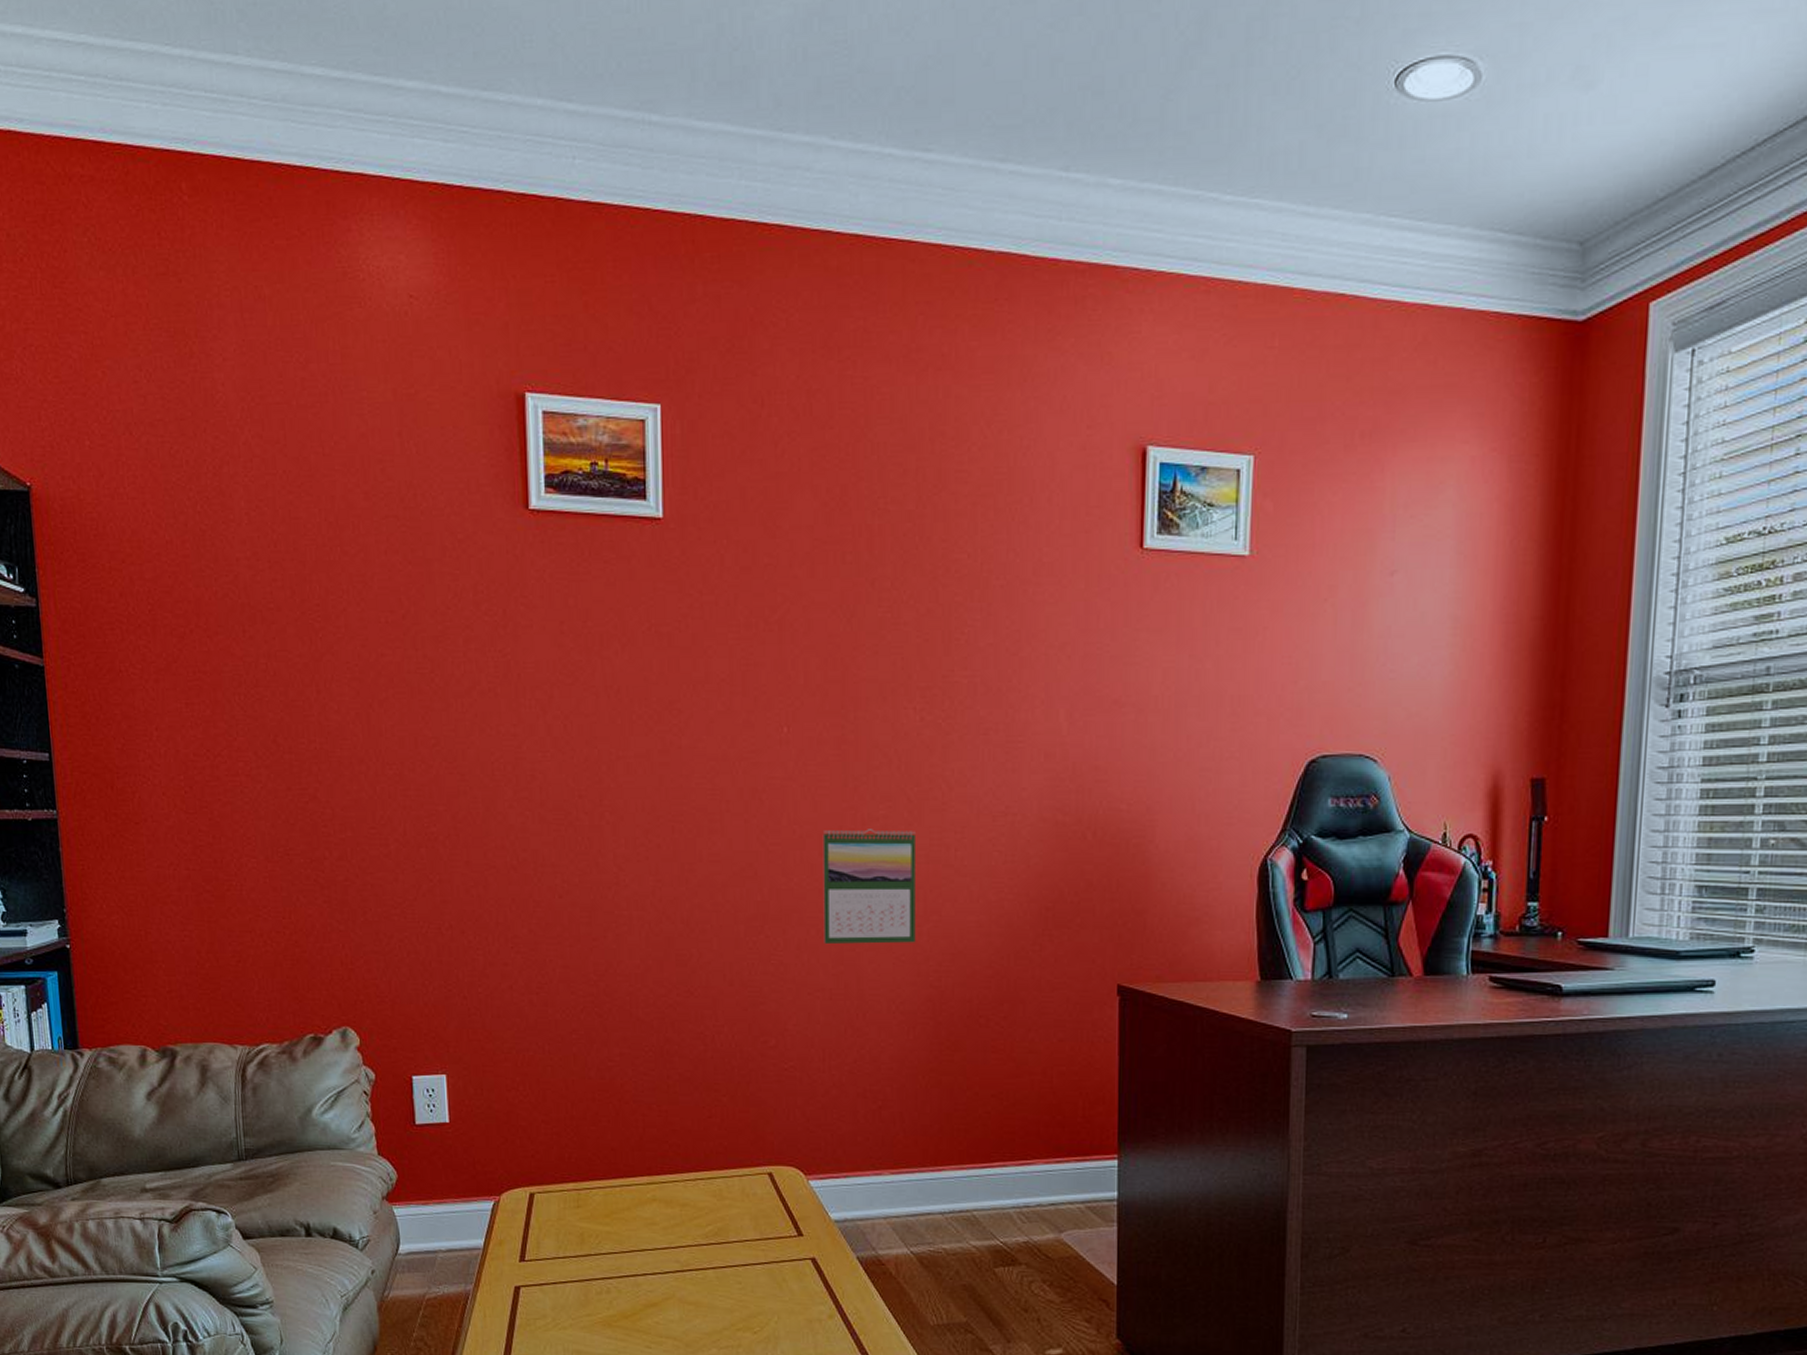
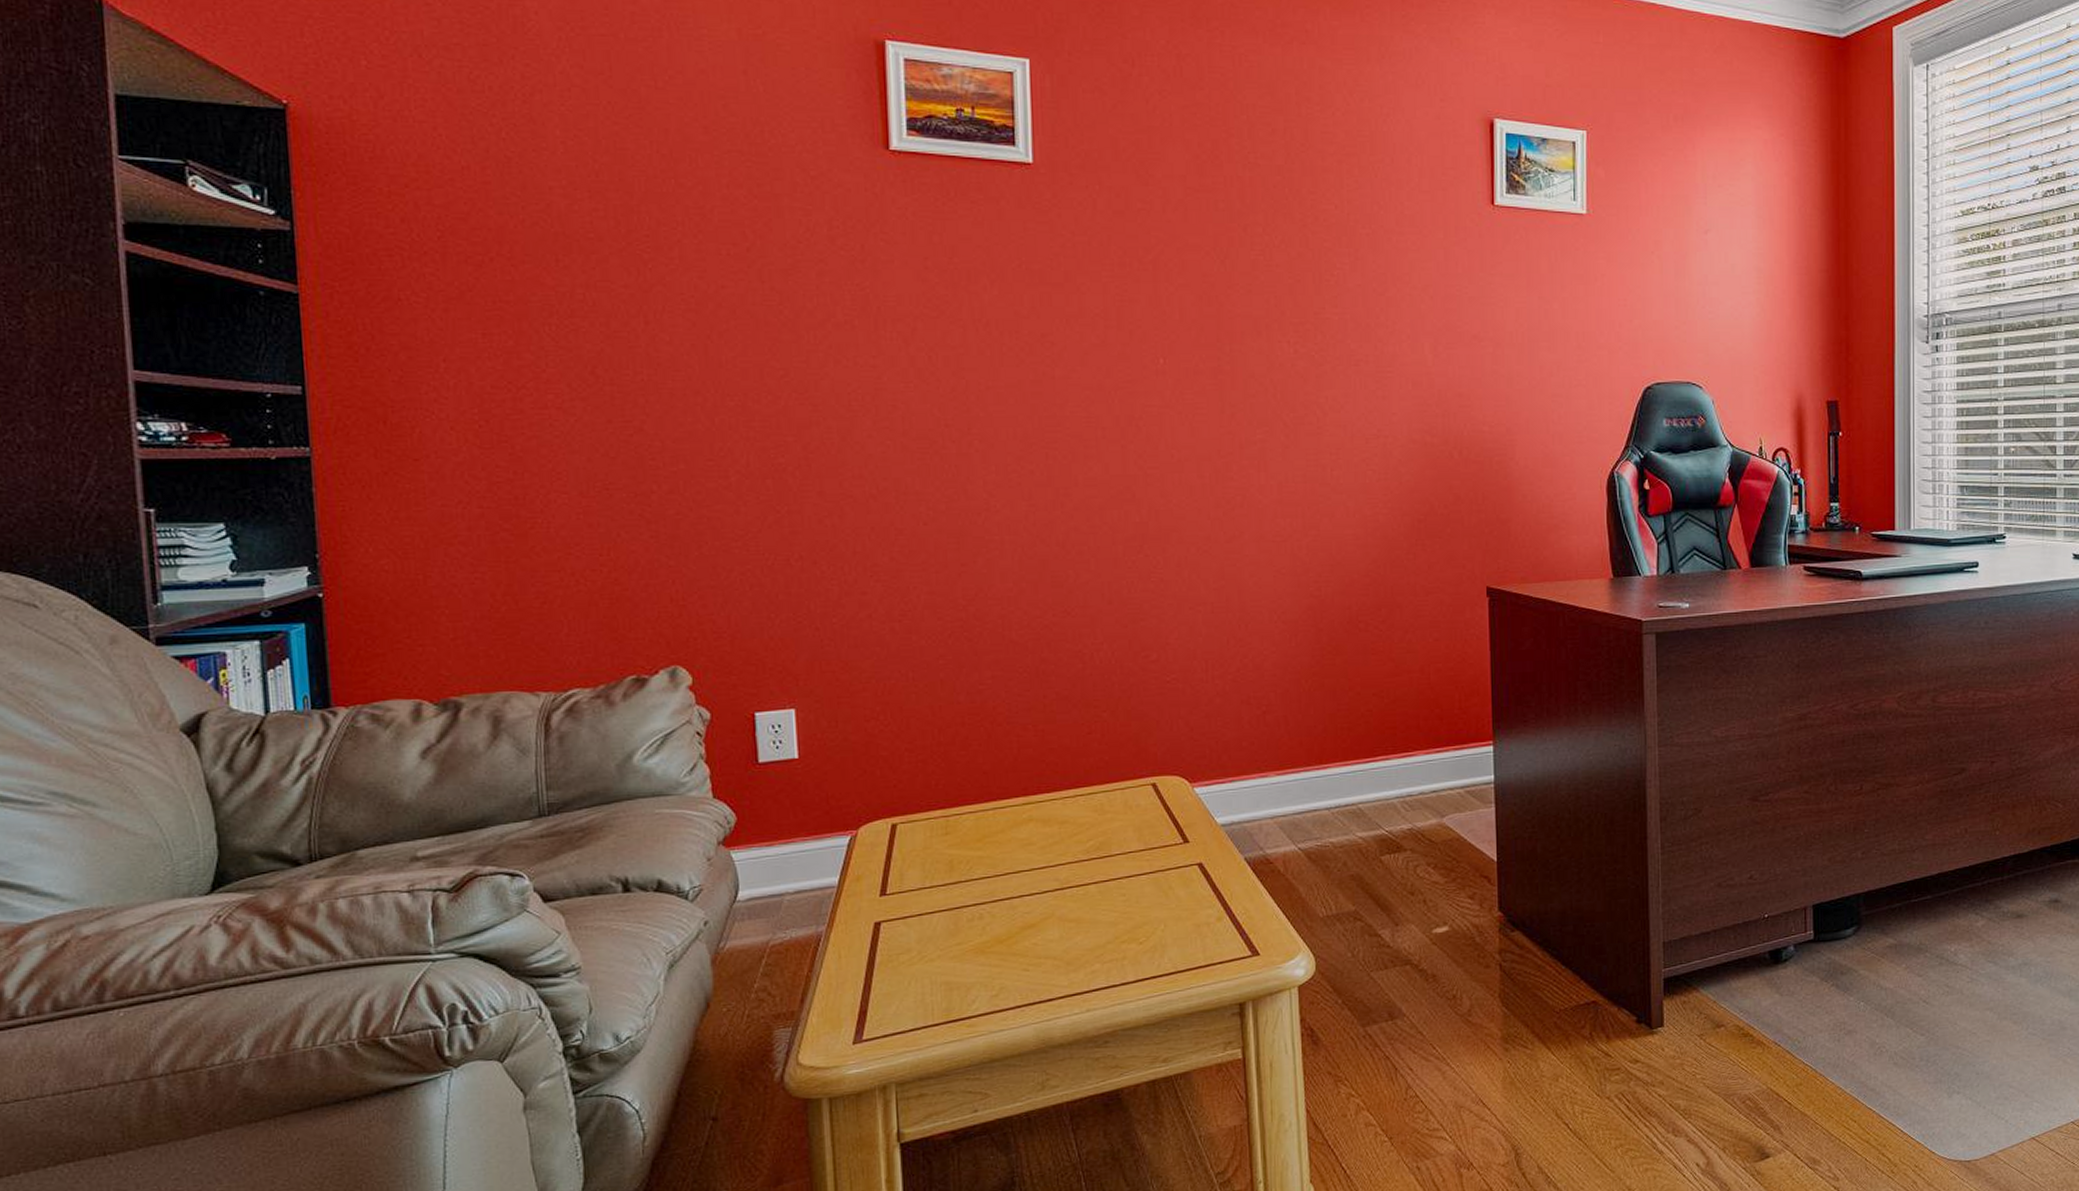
calendar: present [822,829,916,945] -> none [1201,452,1295,561]

